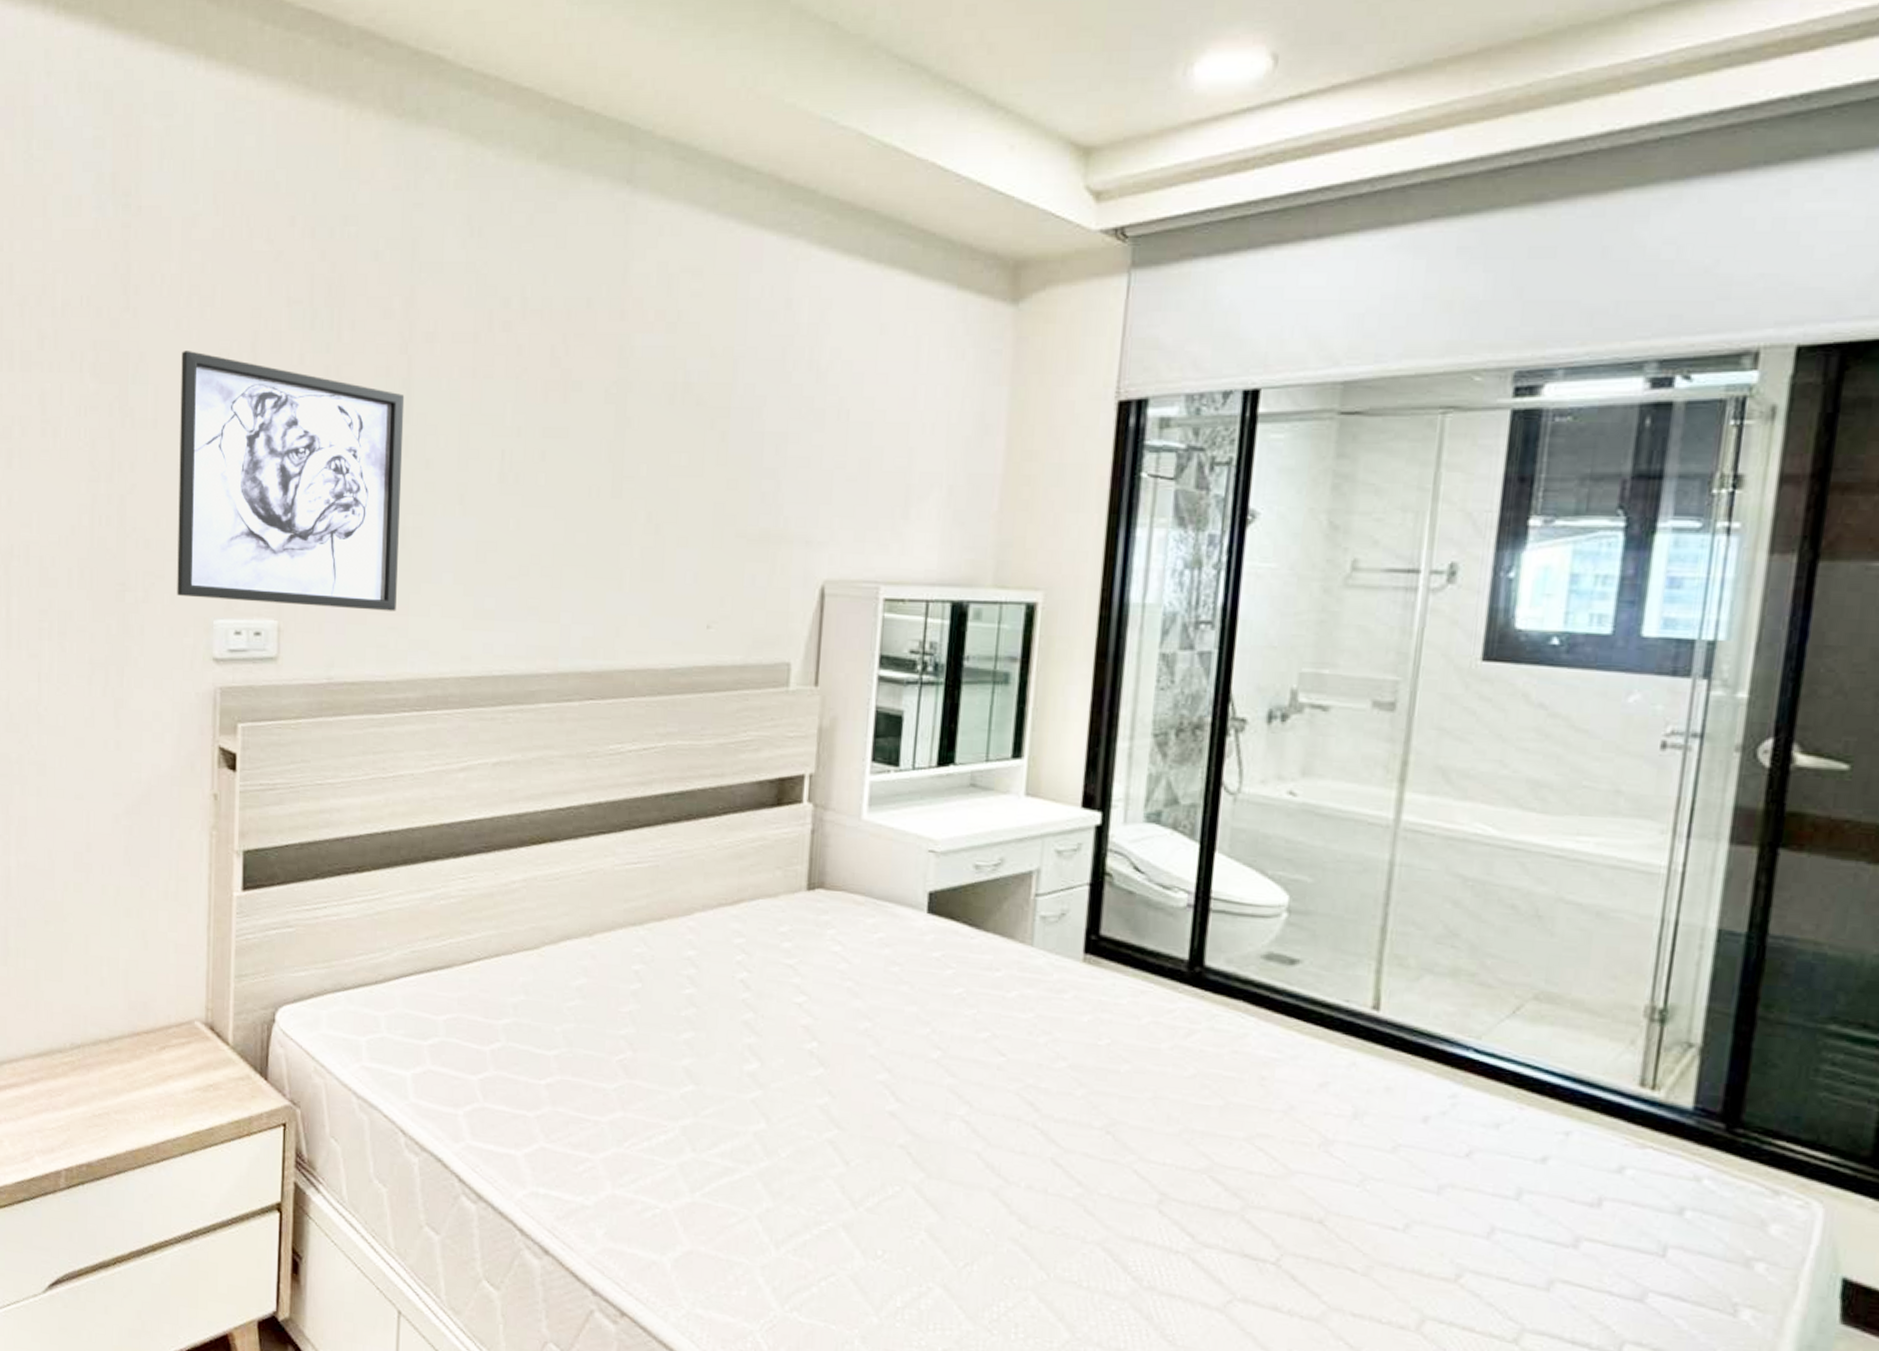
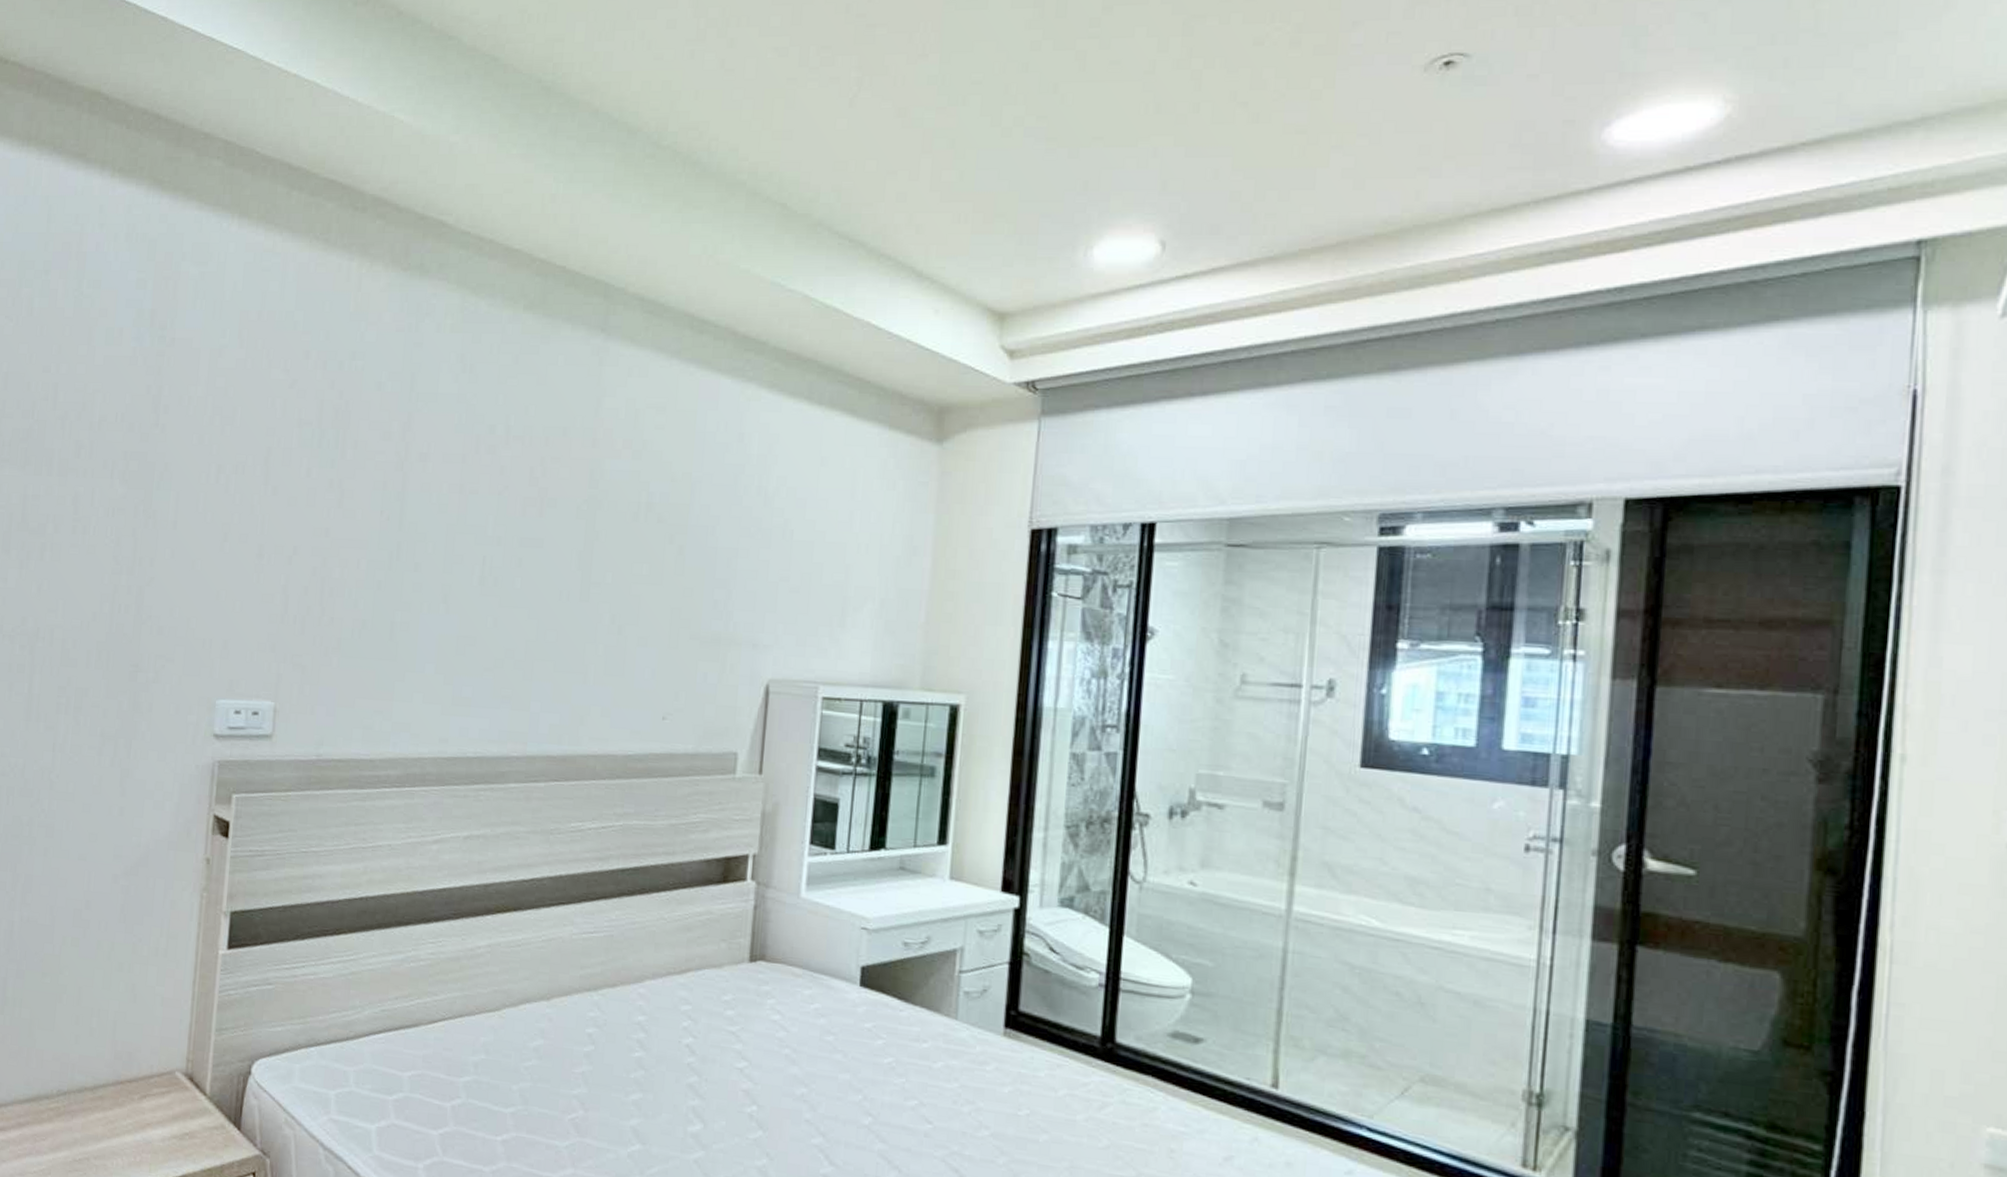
wall art: present [177,351,405,611] -> none [184,462,399,697]

